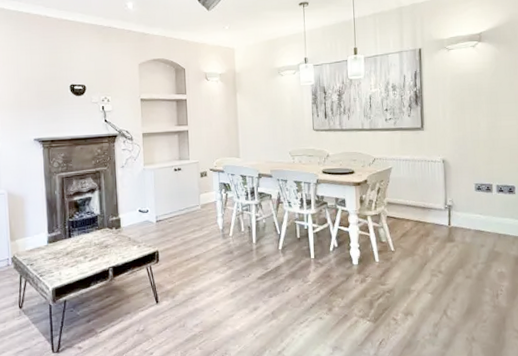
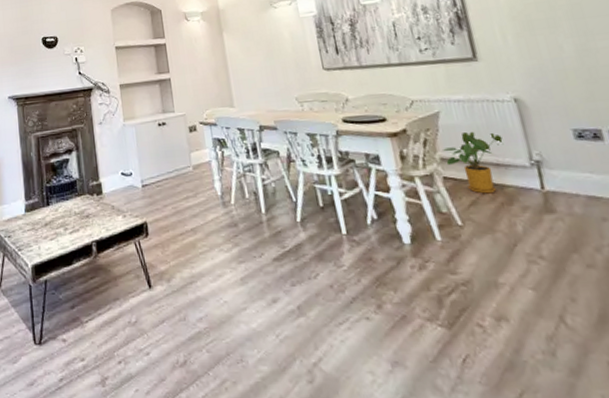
house plant: none [389,184,430,229] -> present [441,132,504,194]

